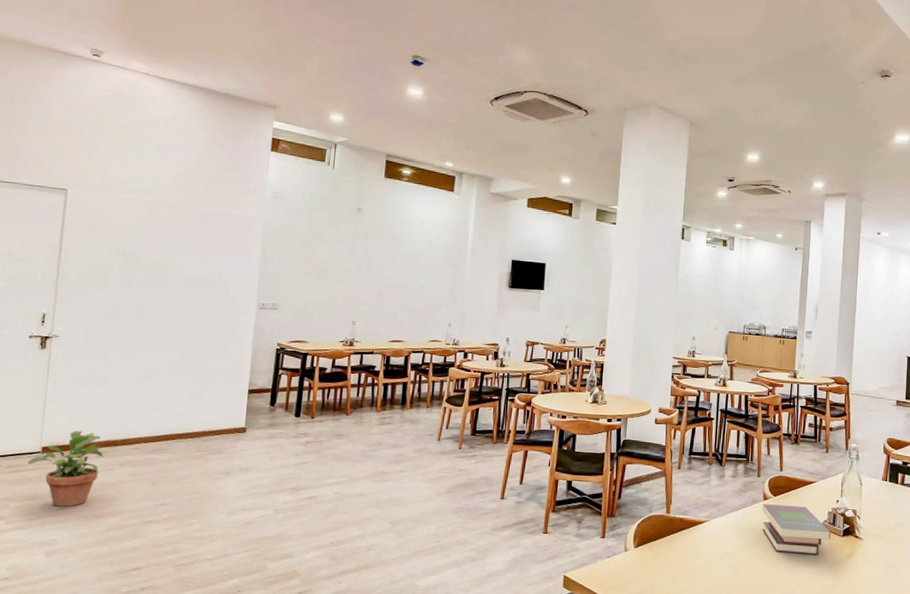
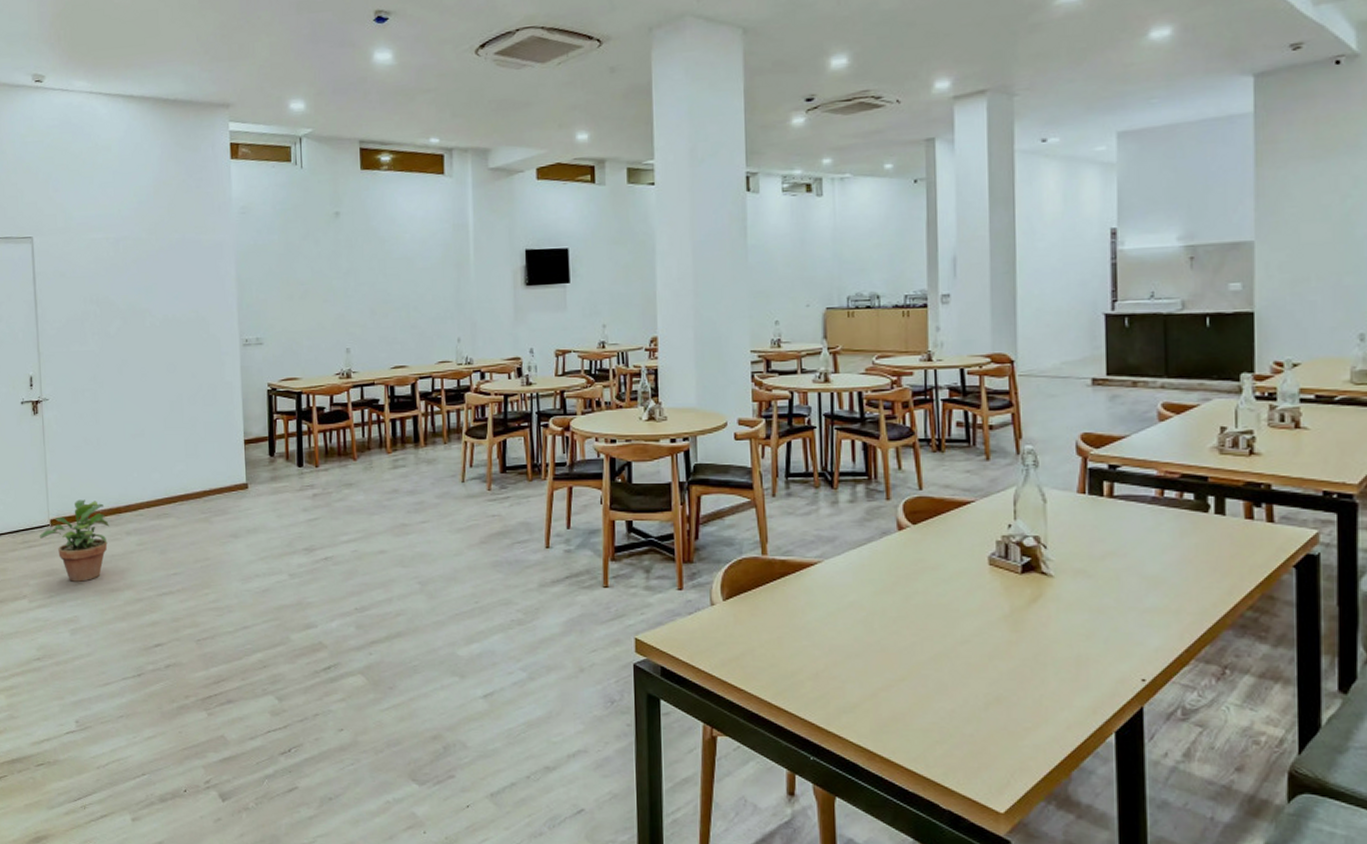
books: present [761,504,831,555] -> none [896,535,1003,600]

